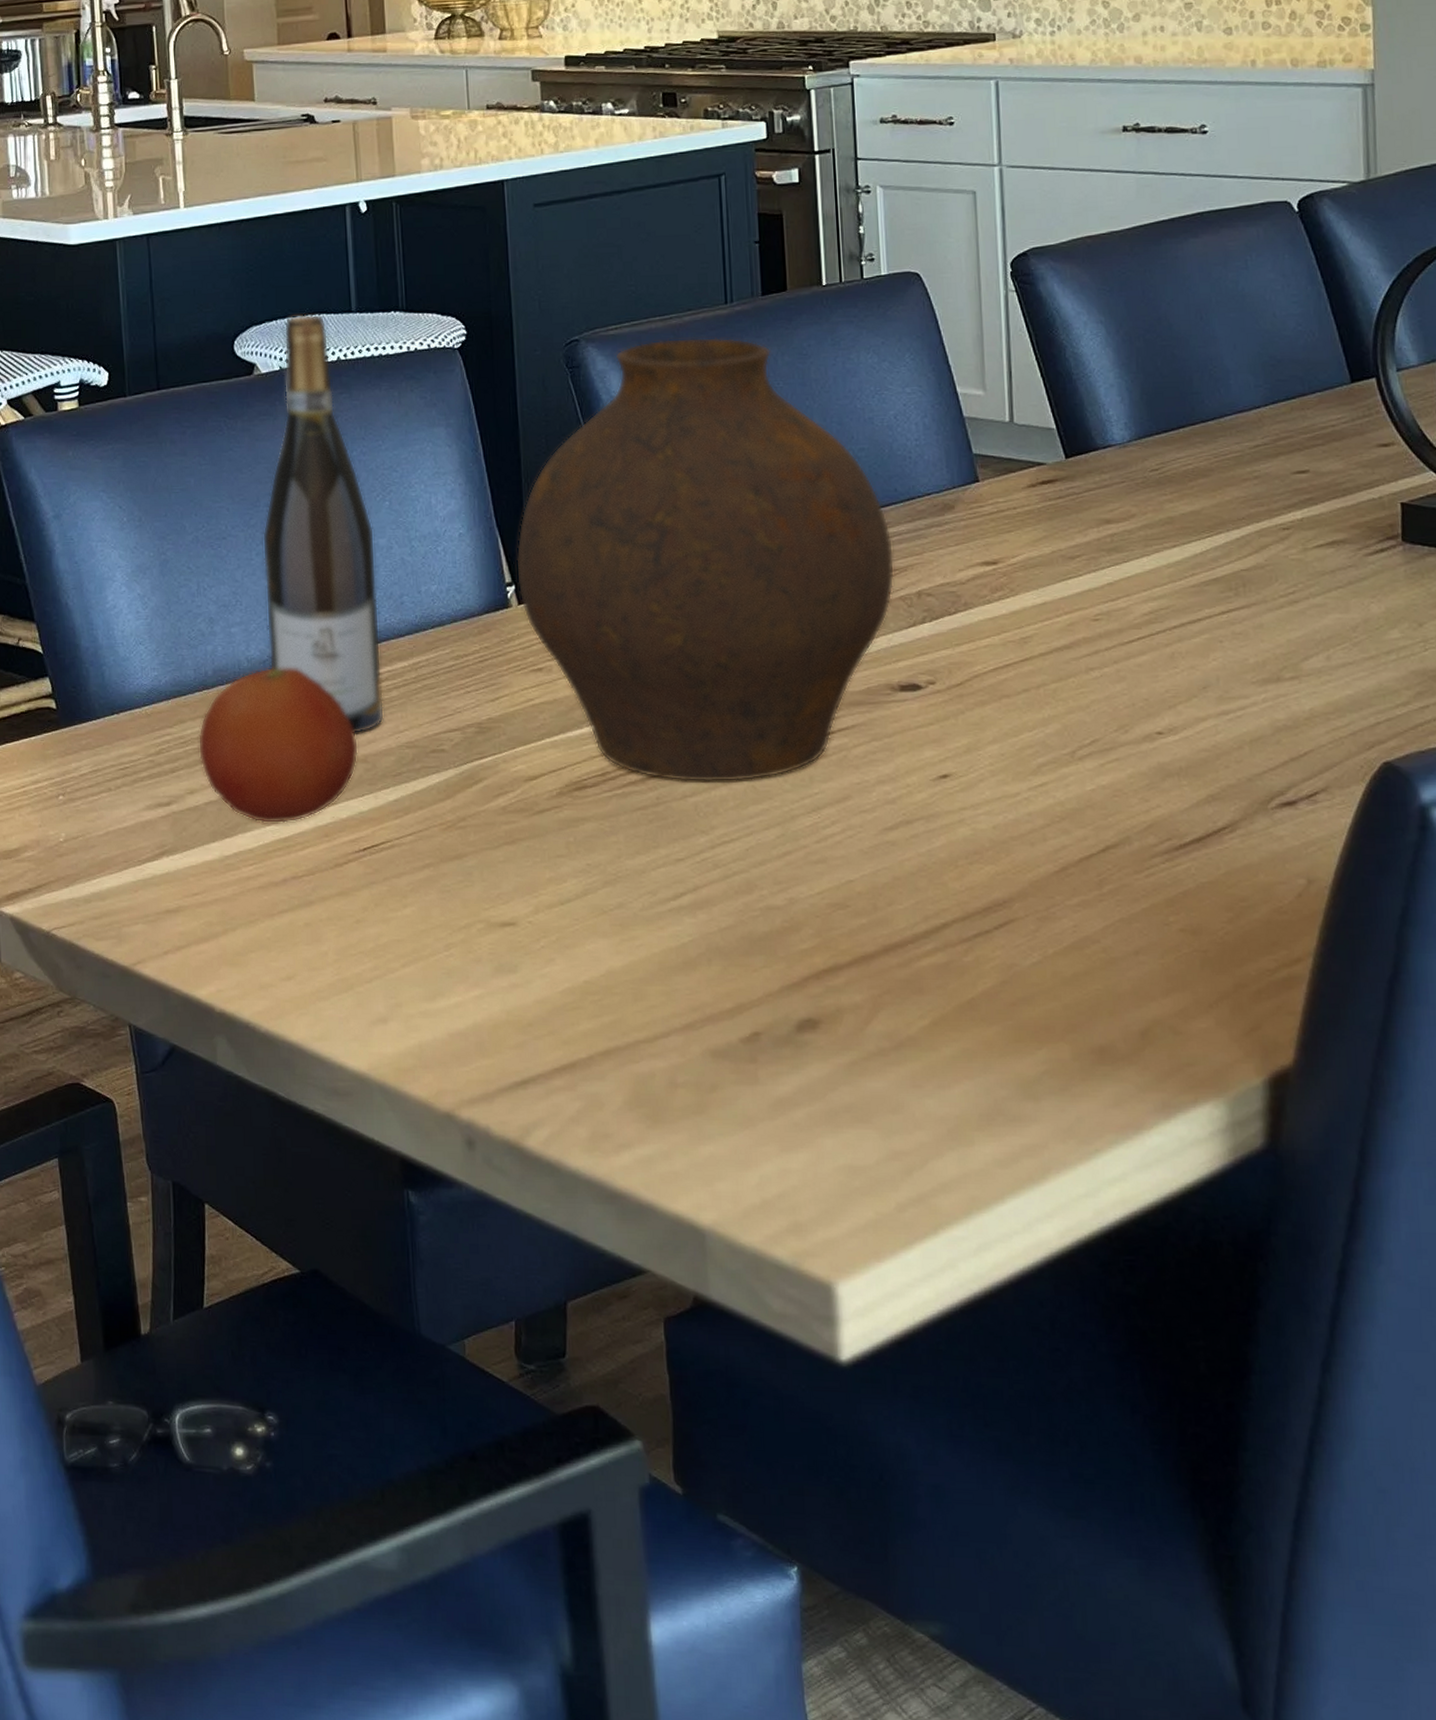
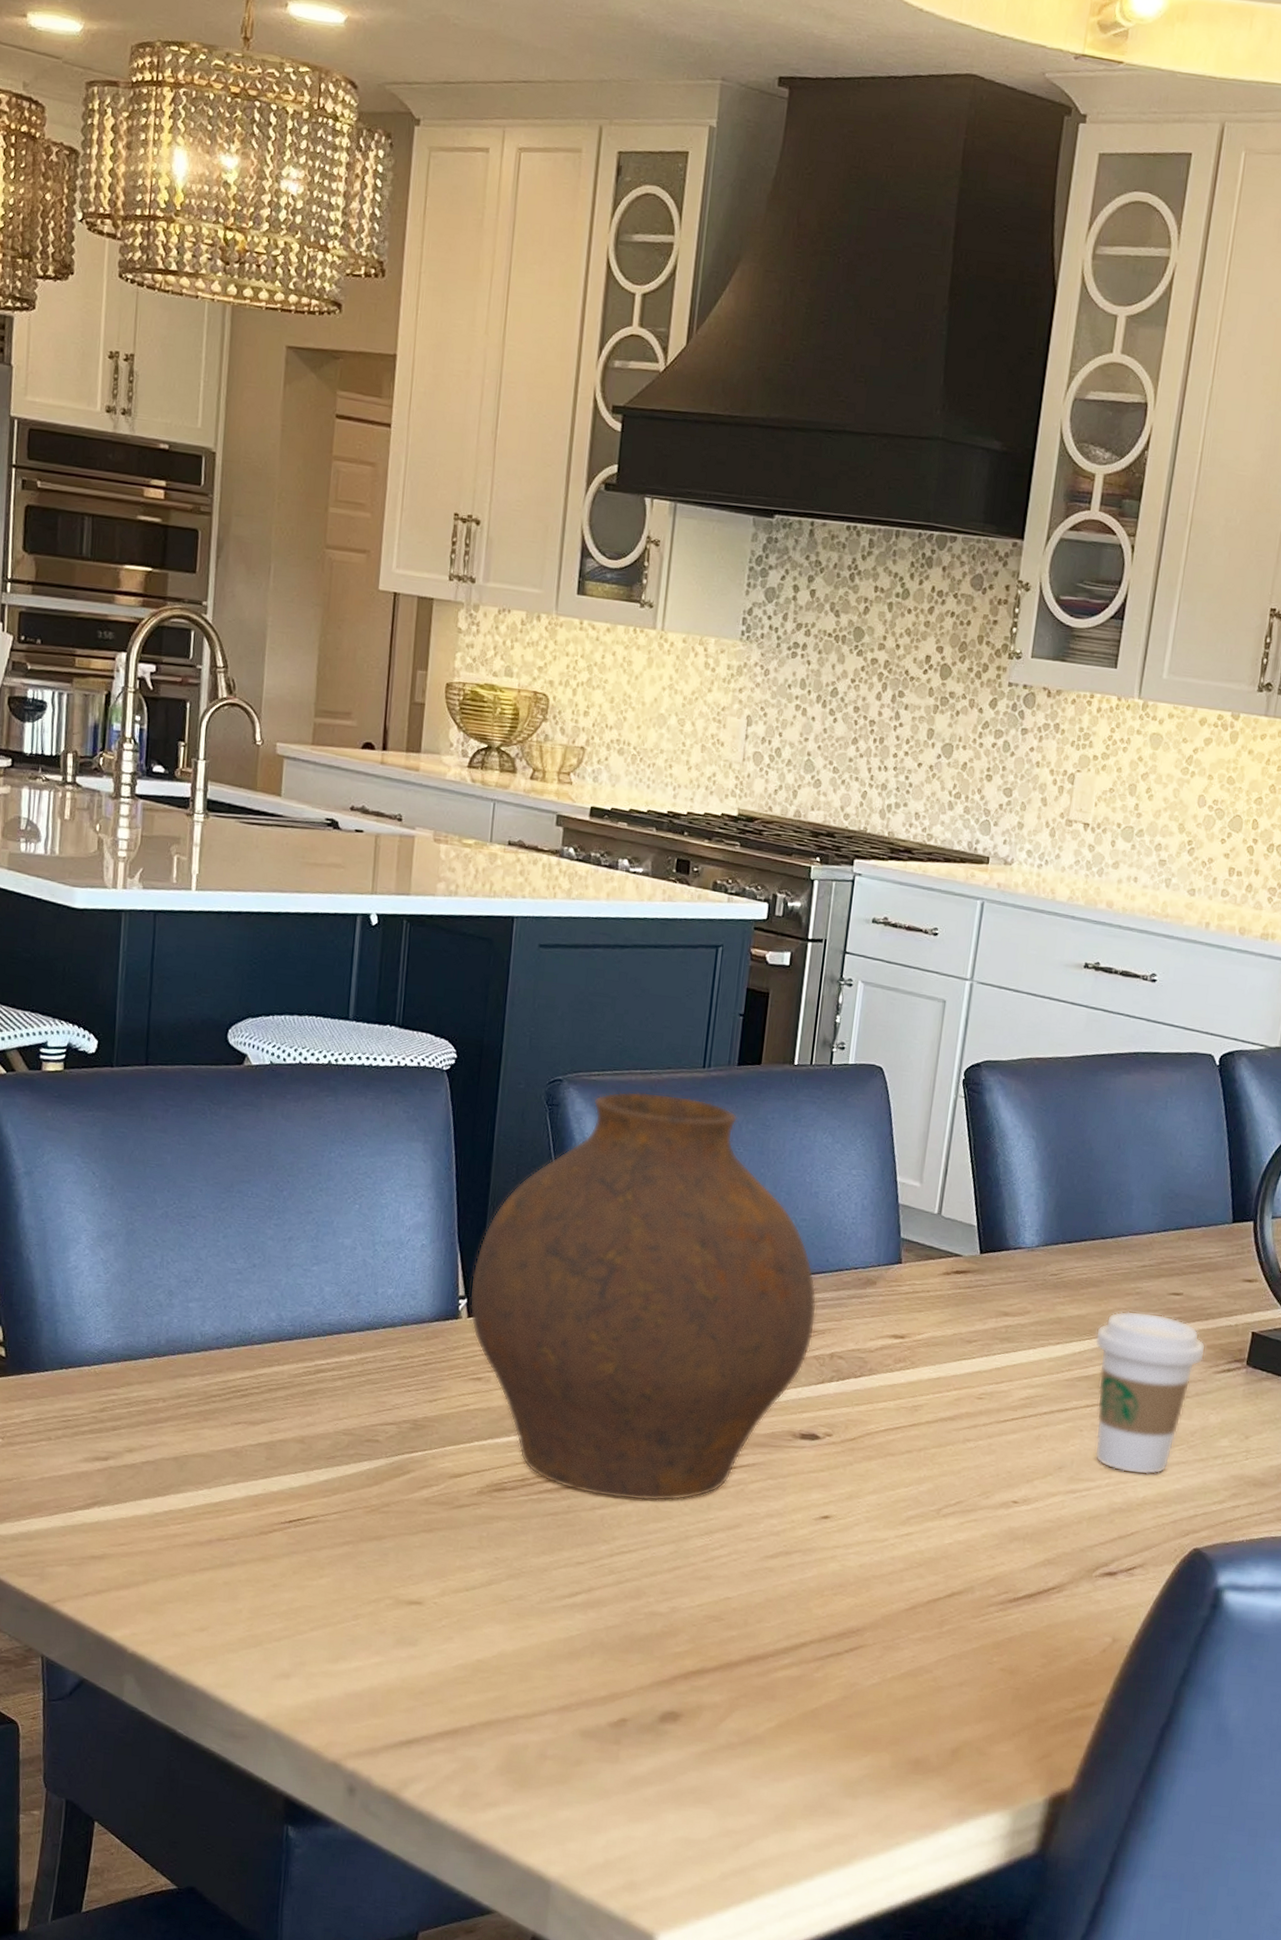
fruit: present [197,667,359,824] -> none [141,1344,298,1490]
wine bottle: present [262,314,385,734] -> none [222,1013,341,1417]
coffee cup: none [1216,497,1350,684] -> present [1094,1310,1206,1475]

